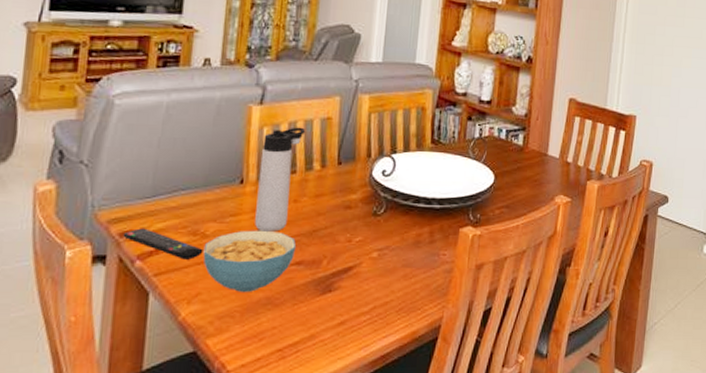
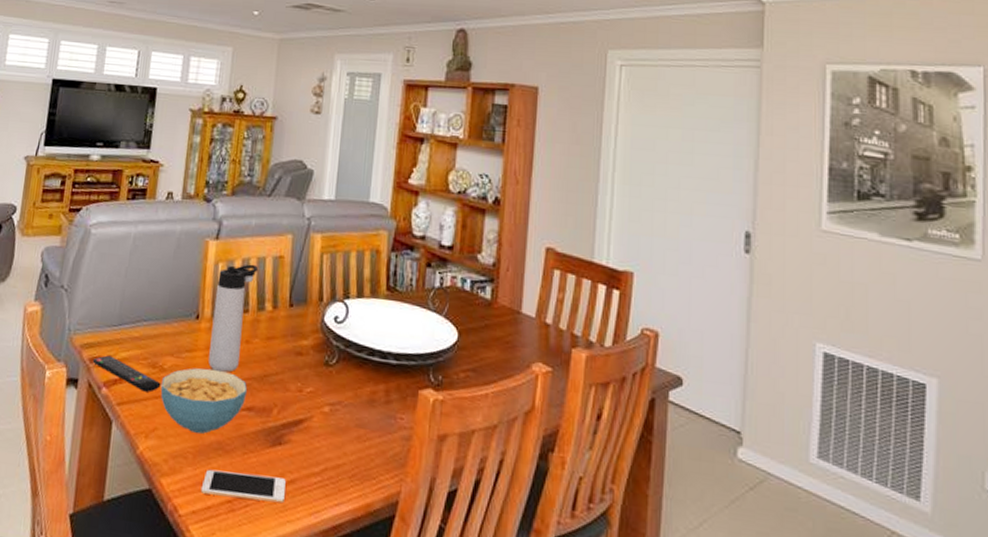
cell phone: none [249,321,336,347] -> present [200,469,286,504]

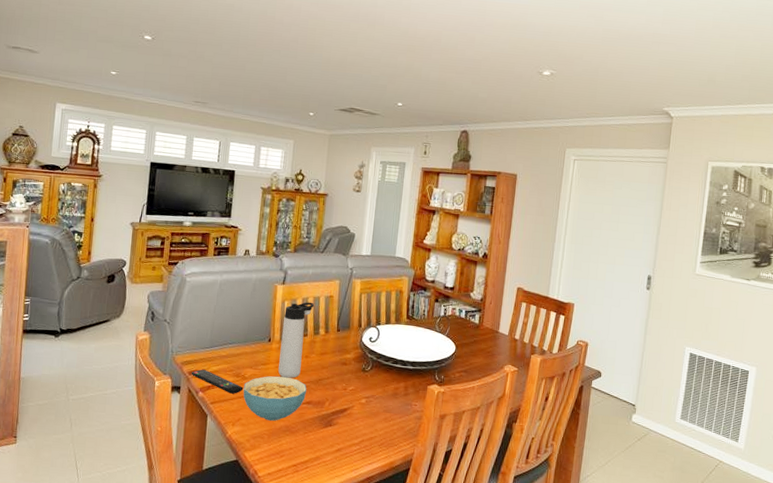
cell phone: present [200,469,286,504] -> none [274,444,335,465]

